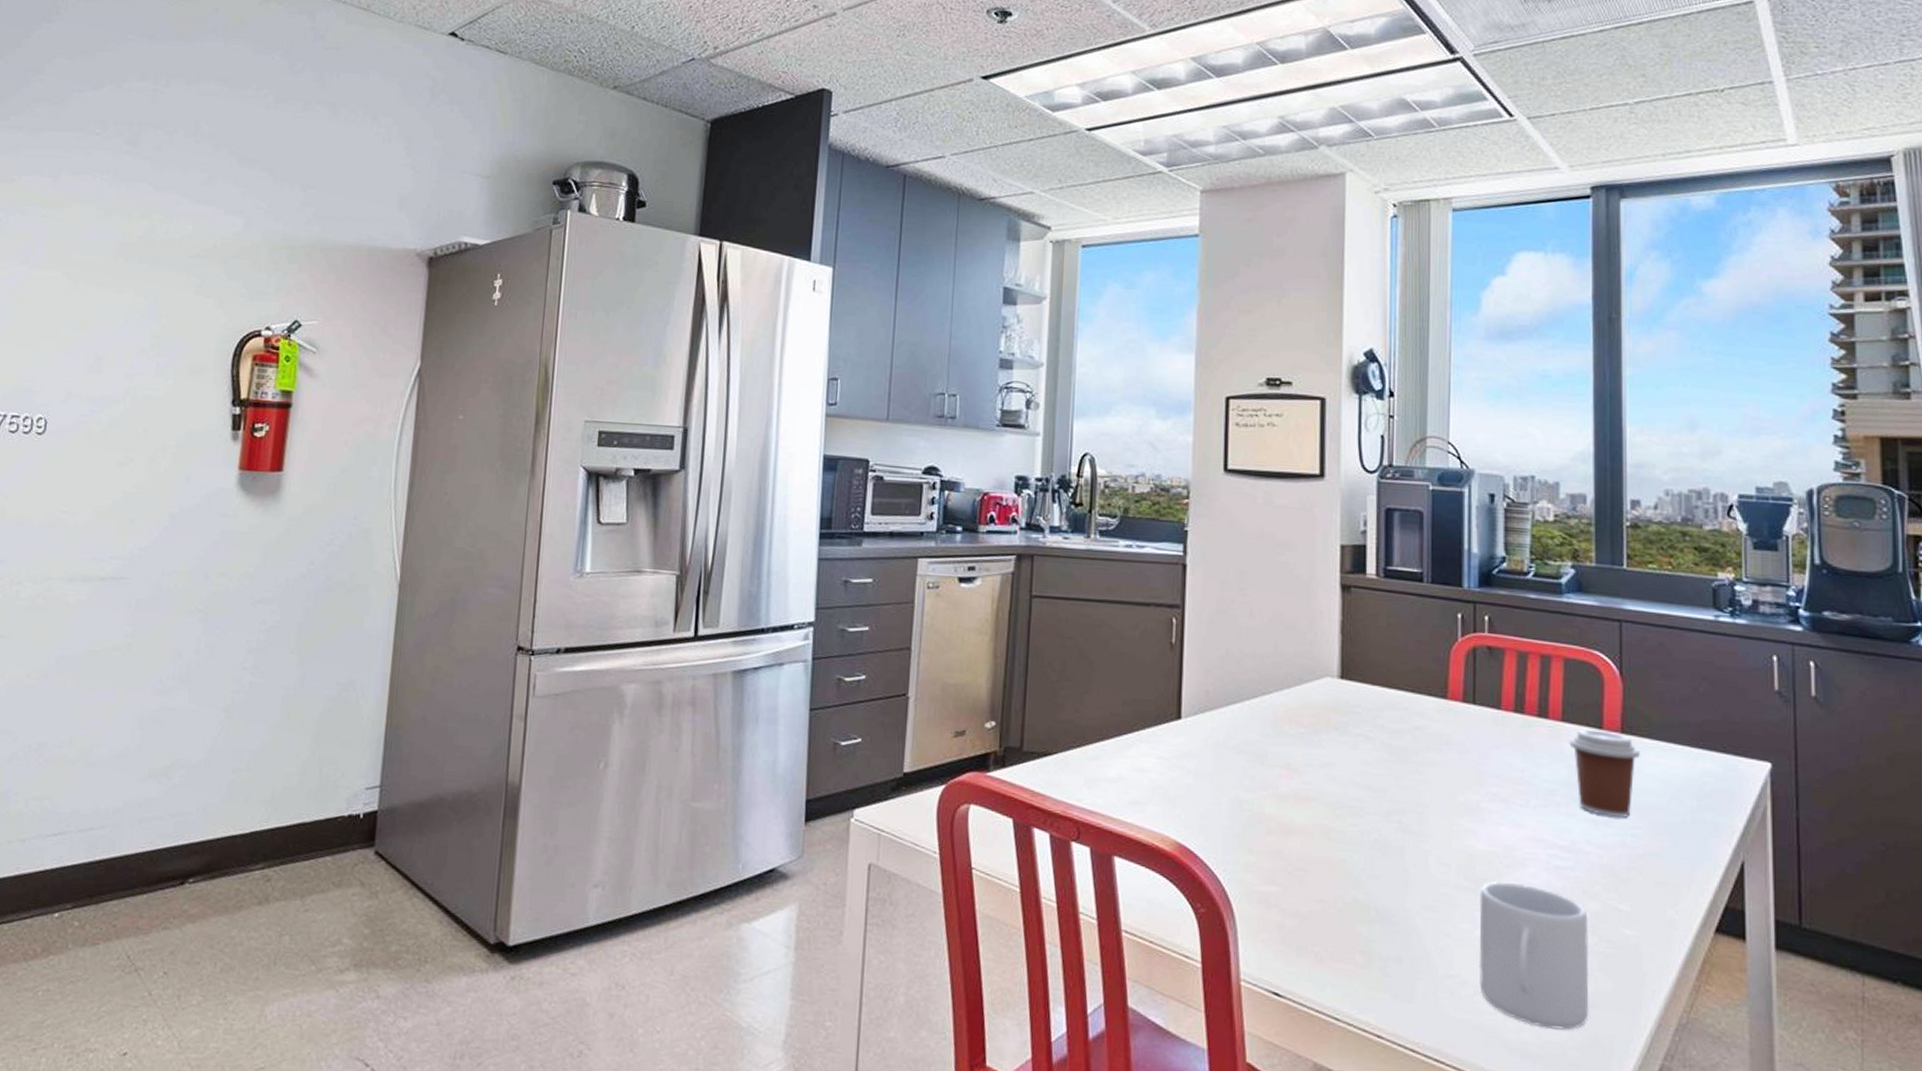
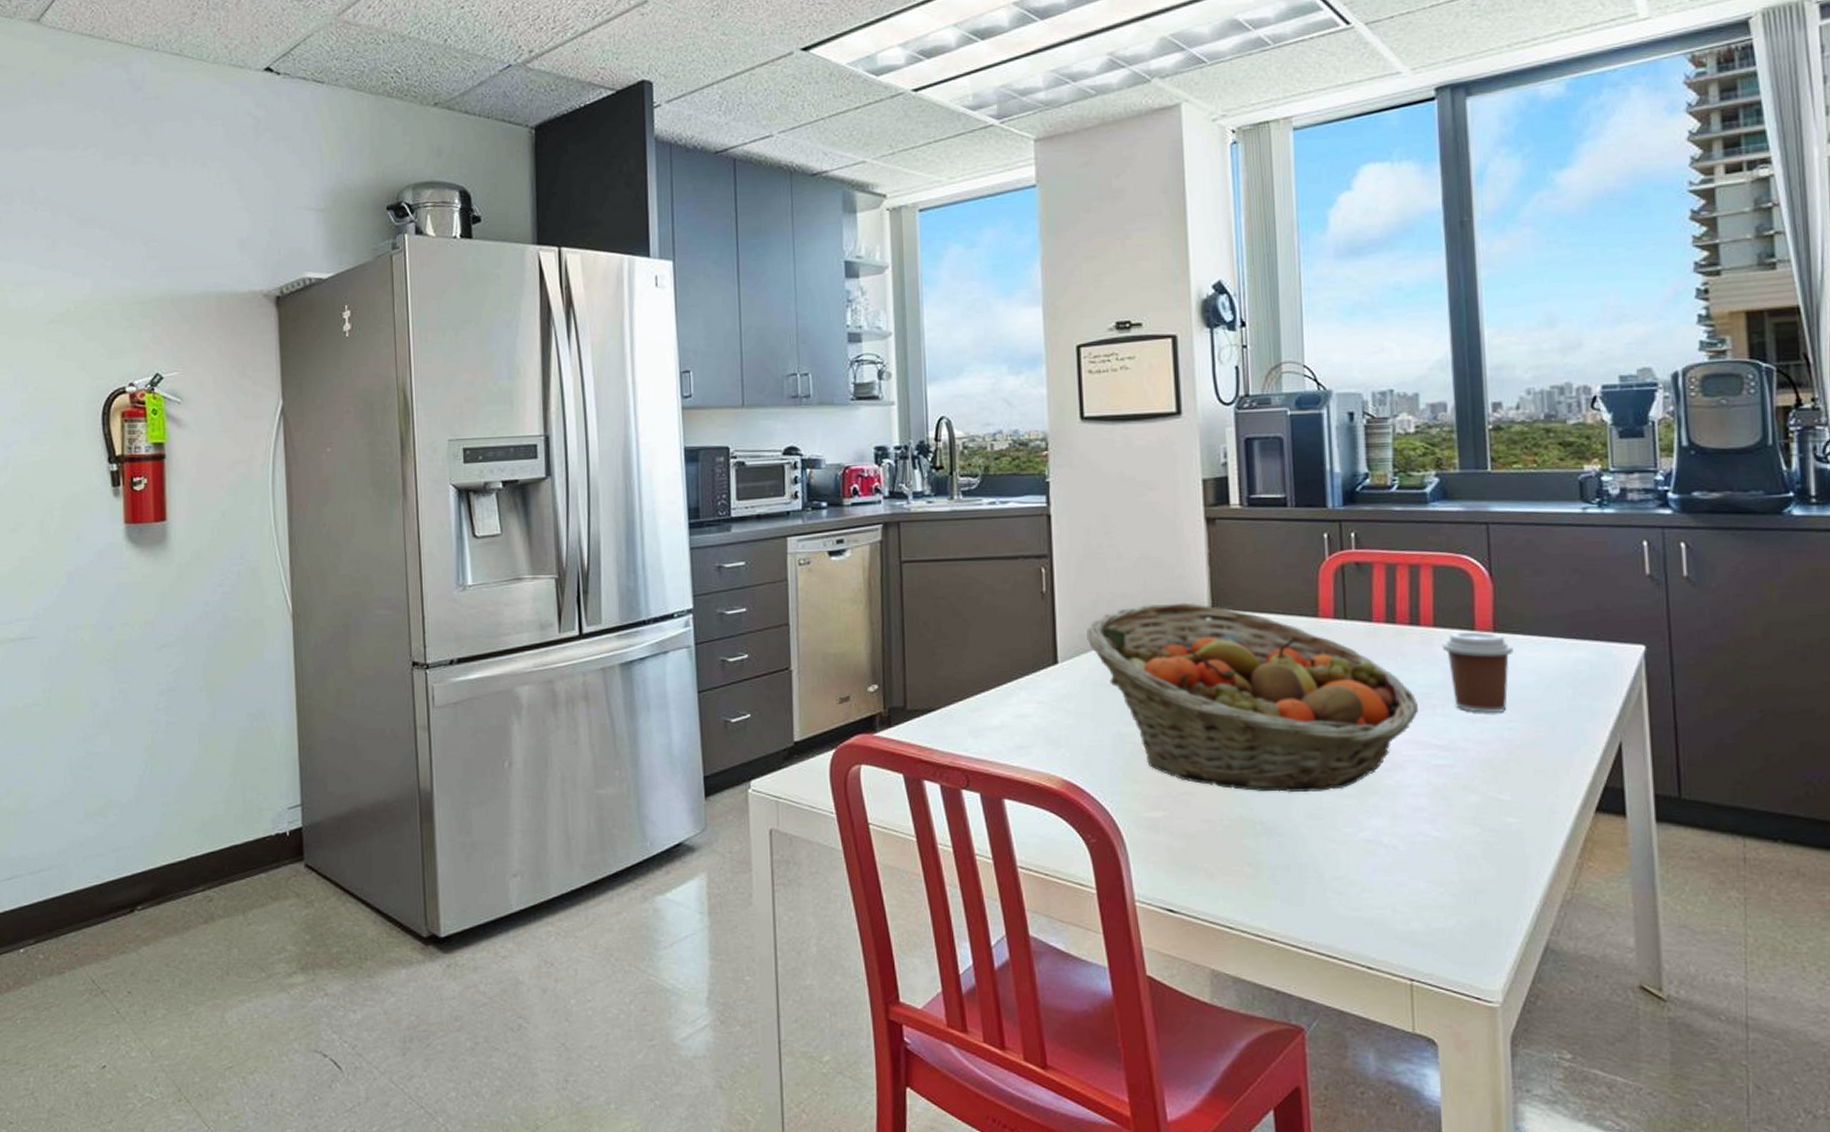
fruit basket: none [1212,667,1542,882] -> present [1086,602,1418,793]
mug: present [1478,882,1590,1030] -> none [1362,785,1475,917]

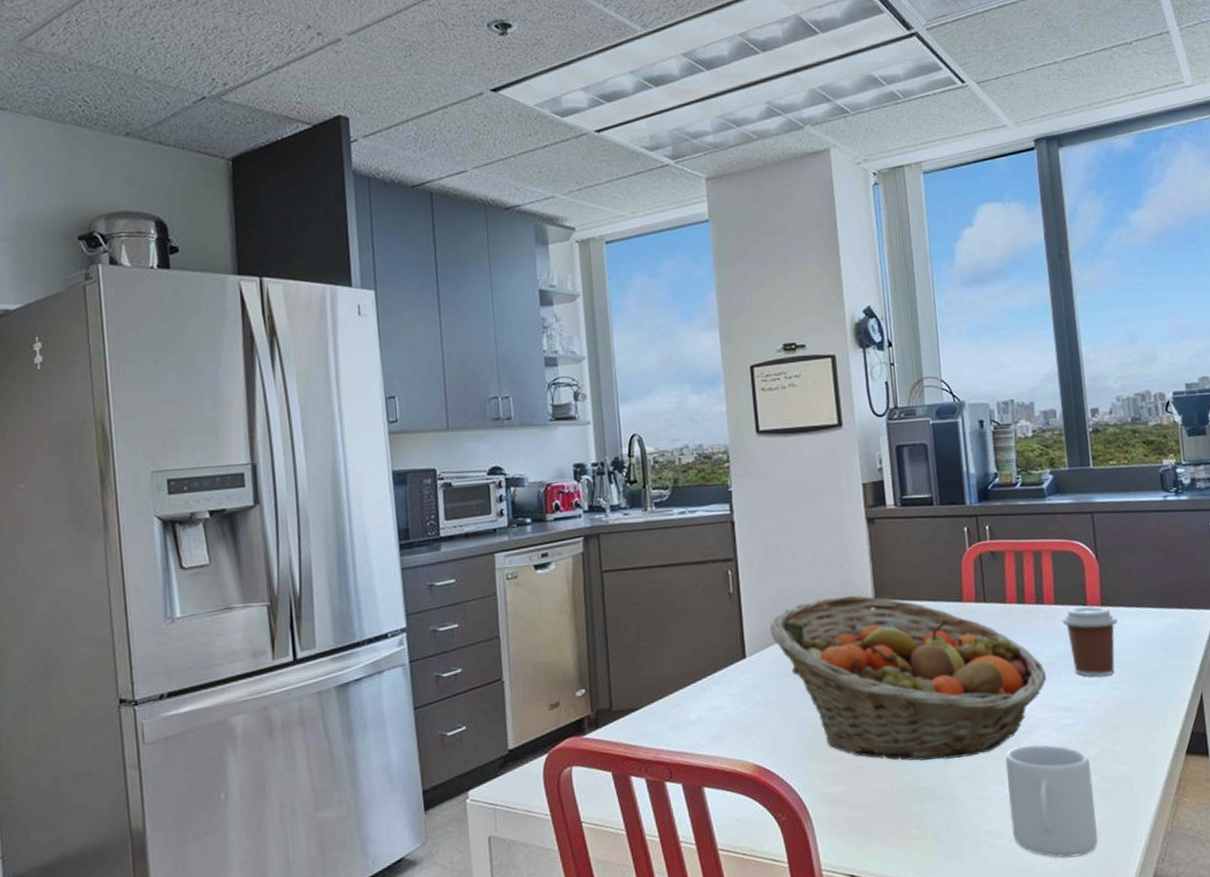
mug: none [1362,785,1475,917] -> present [1005,744,1098,858]

